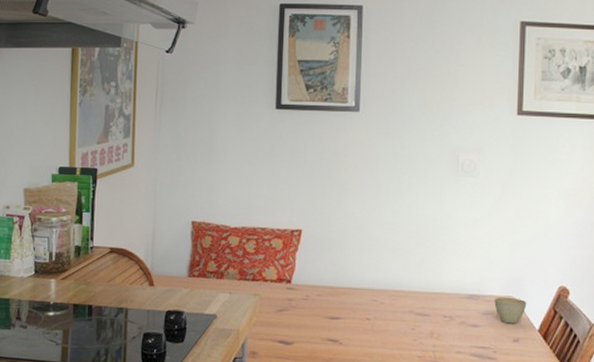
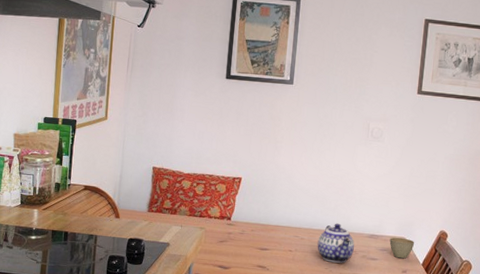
teapot: none [402,282,449,333] -> present [317,223,355,263]

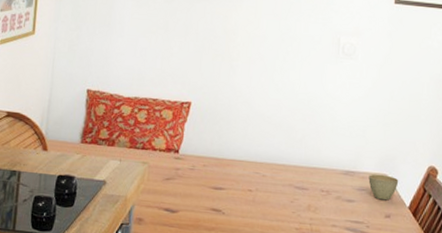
teapot: present [317,223,355,263] -> none [282,157,327,206]

